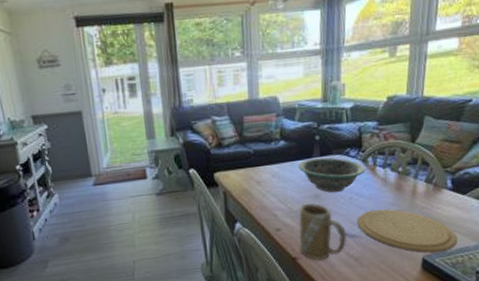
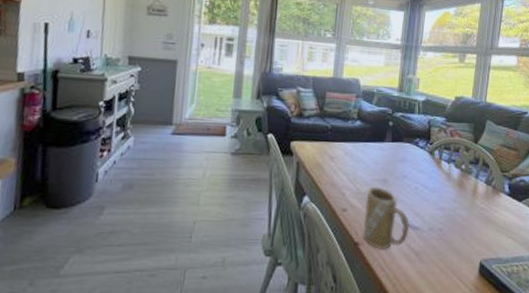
decorative bowl: present [298,157,366,193] -> none [371,142,432,181]
plate: present [357,209,457,253] -> none [420,203,512,257]

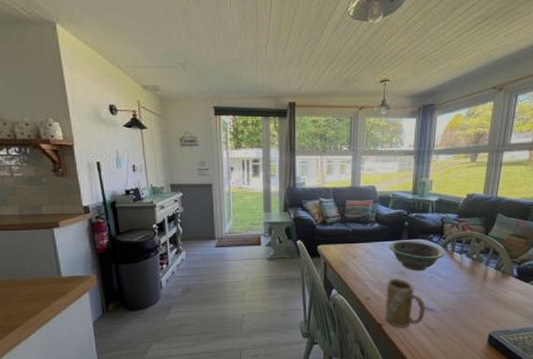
decorative bowl: none [371,142,432,181] -> present [389,240,445,272]

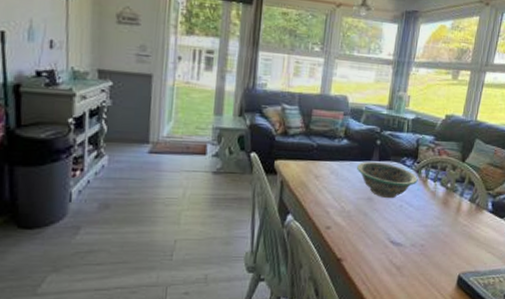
mug: present [385,278,426,328] -> none [346,205,393,265]

